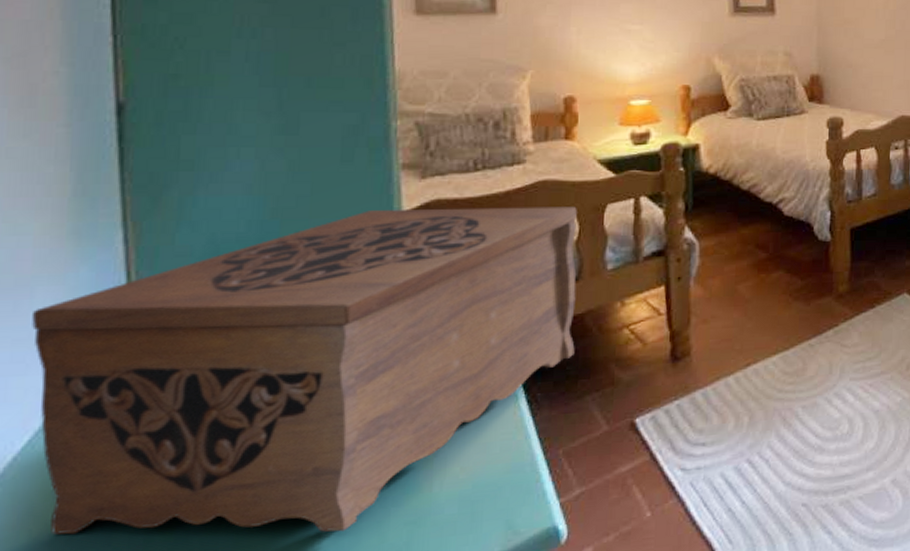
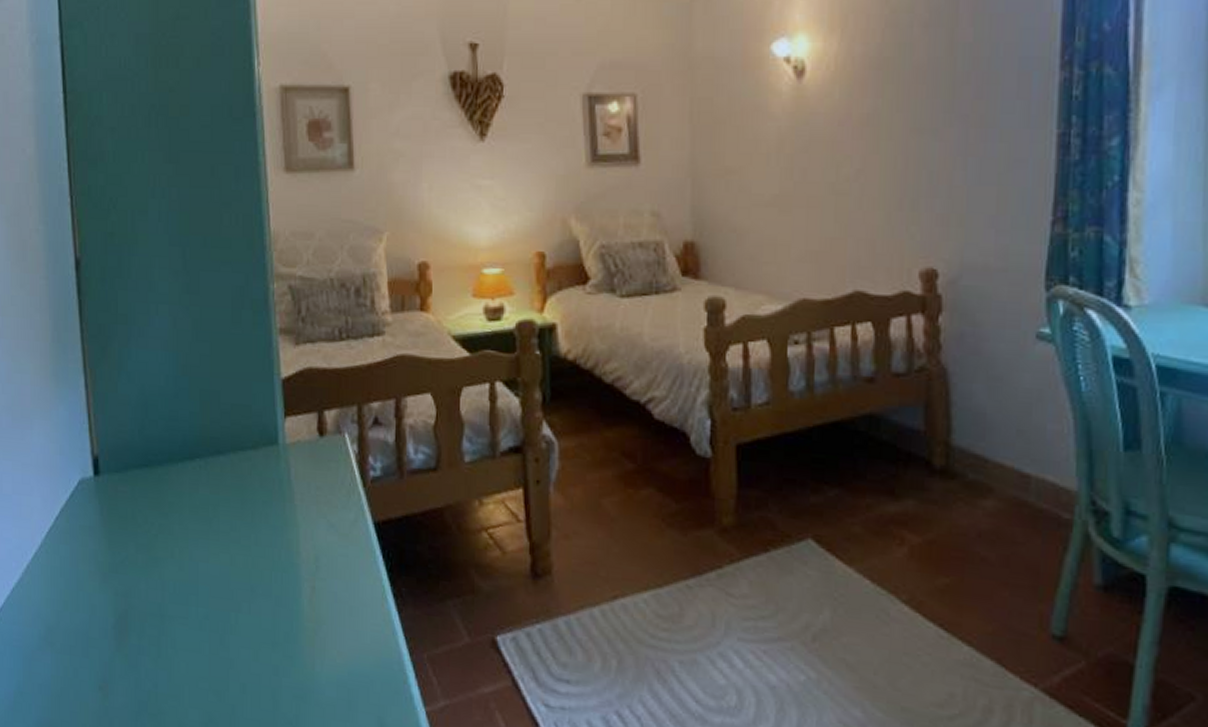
decorative box: present [32,206,577,535] -> none [33,374,436,691]

